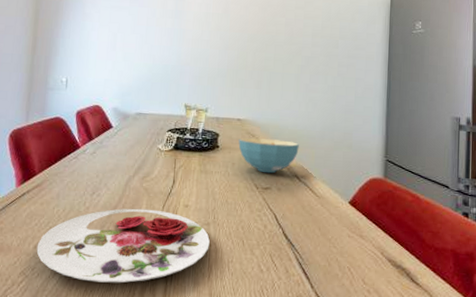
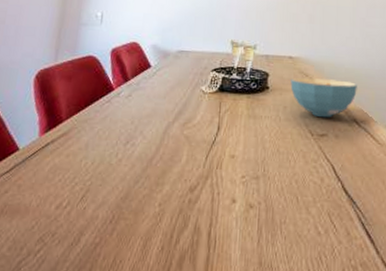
plate: present [36,208,210,283] -> none [58,160,259,251]

